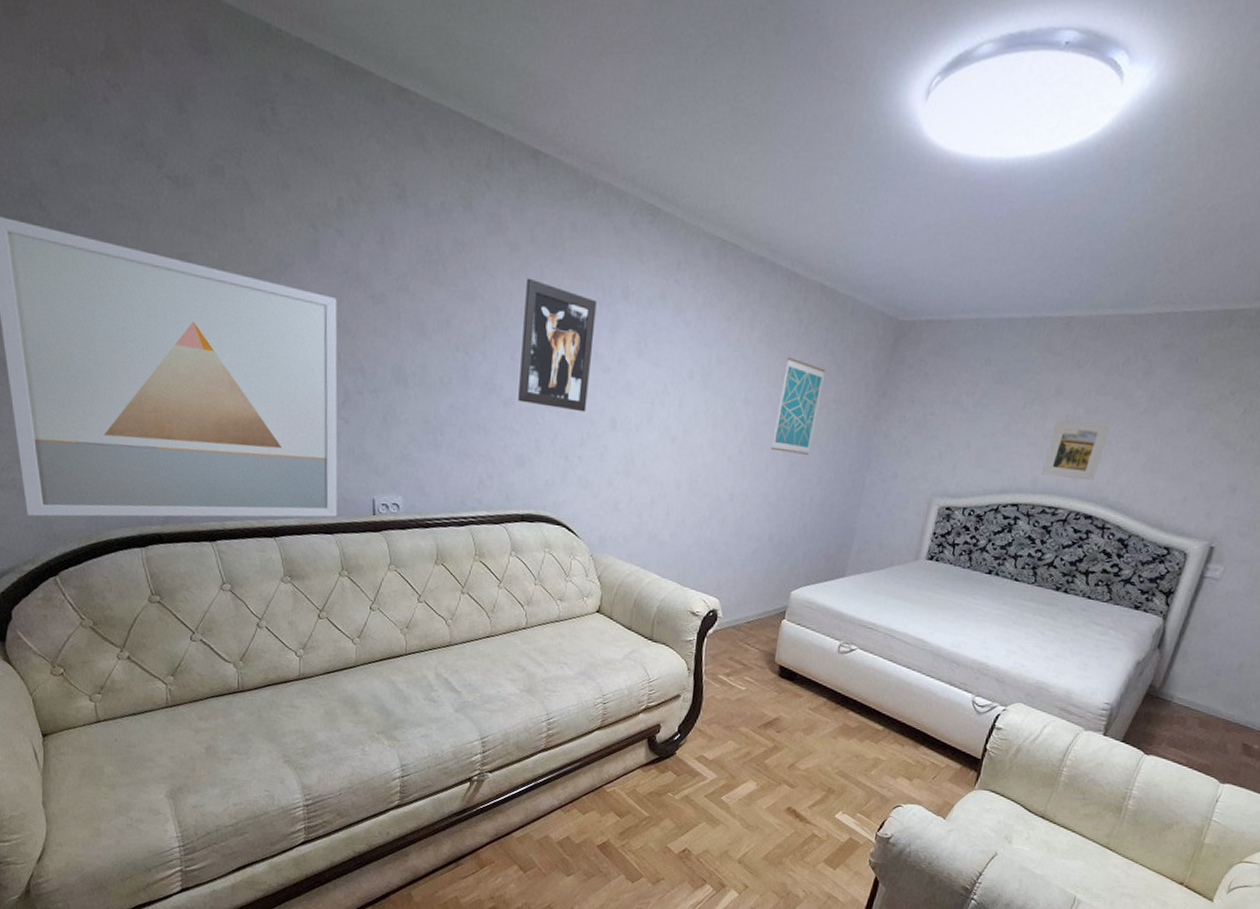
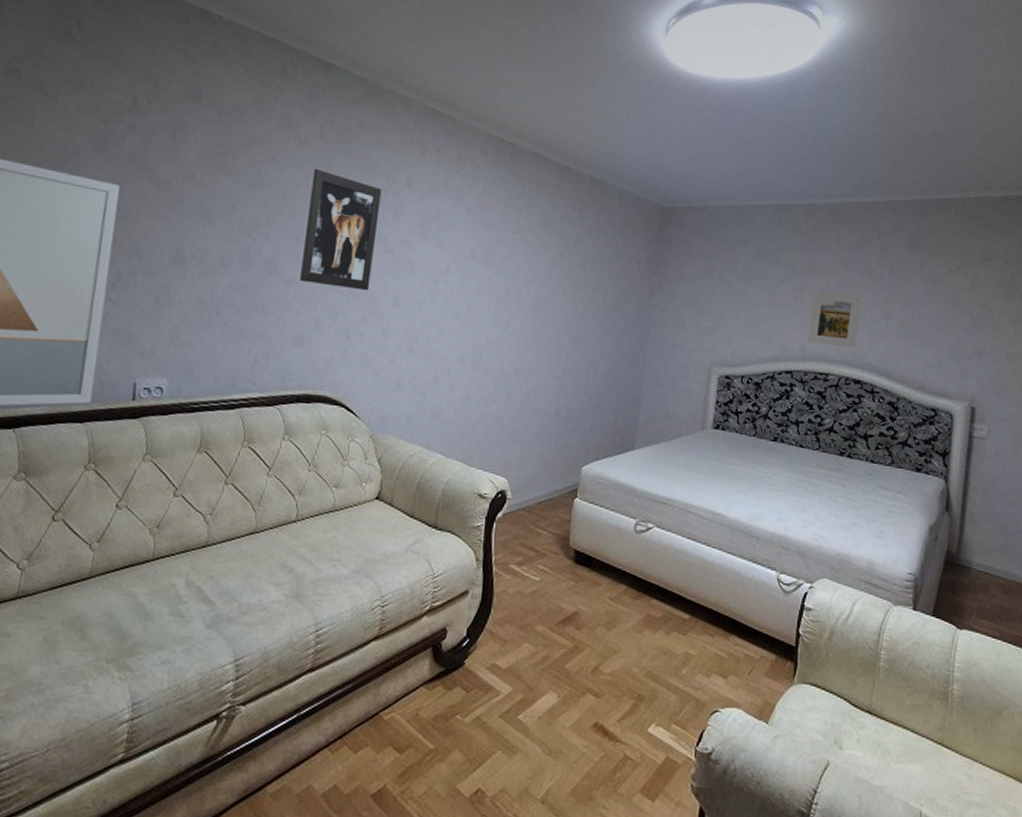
wall art: present [771,356,826,455] -> none [553,238,601,328]

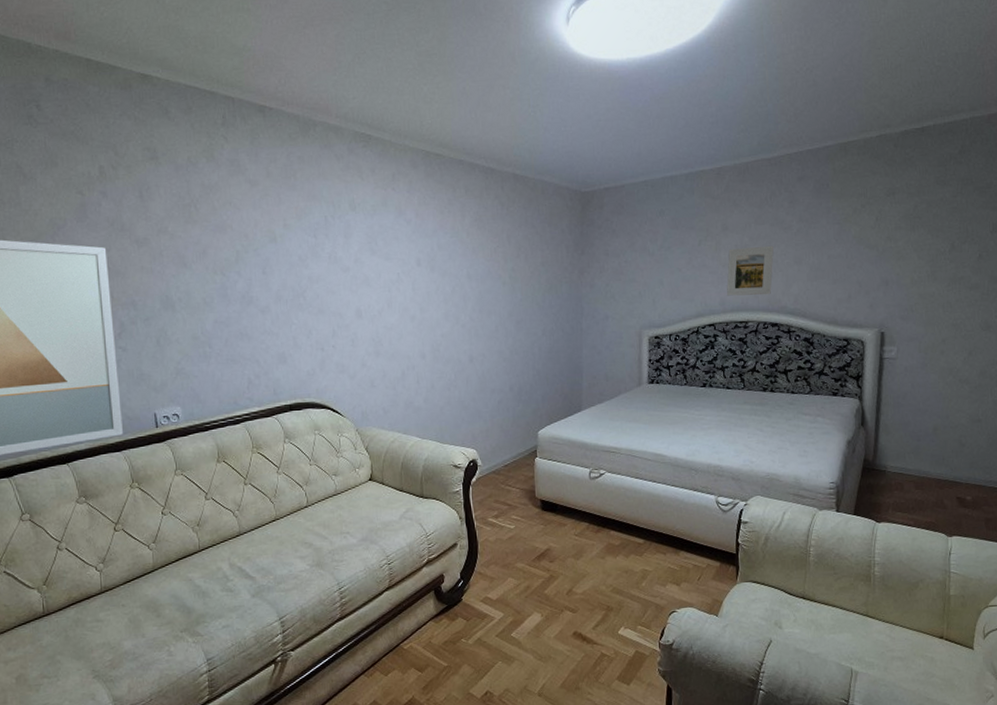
wall art: present [300,168,382,291] -> none [268,205,334,309]

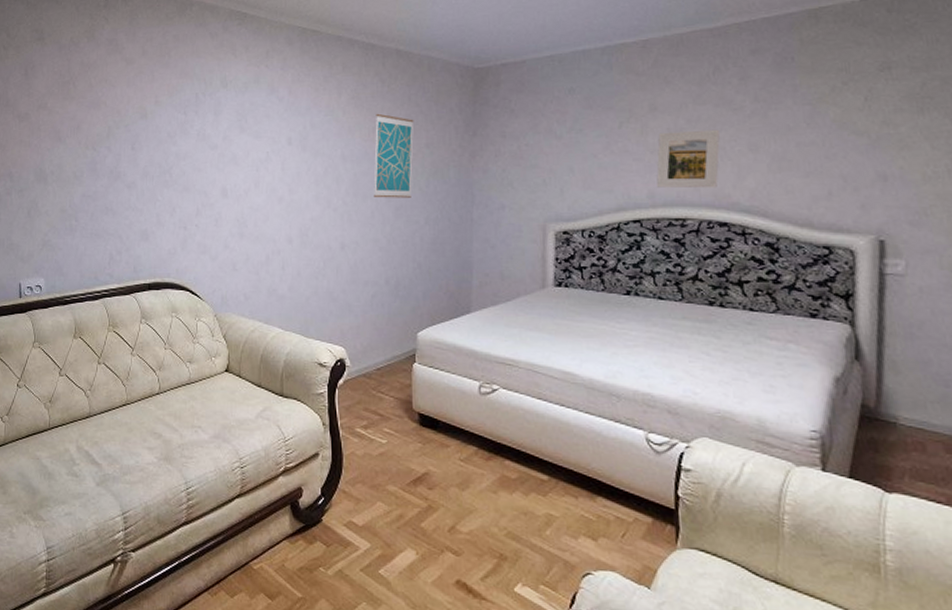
wall art: none [496,234,531,314] -> present [374,113,414,198]

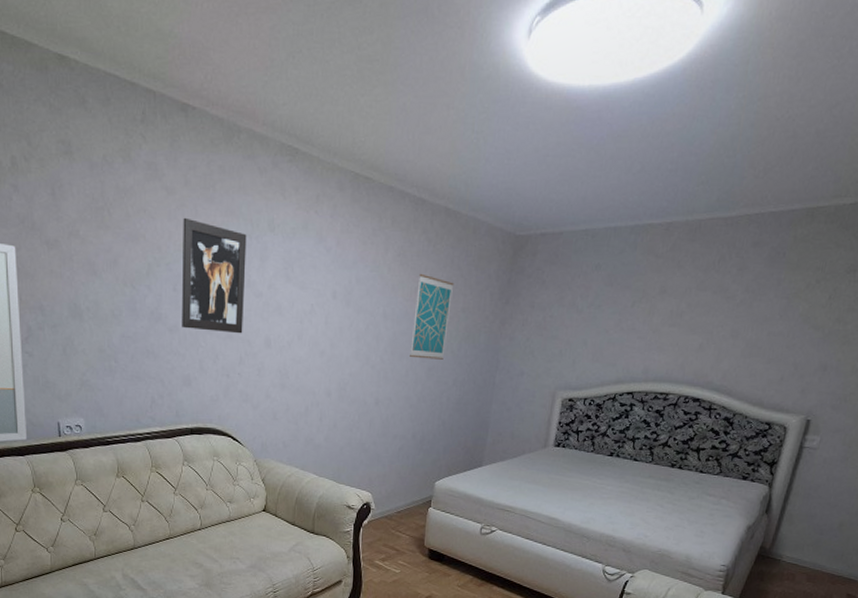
wall art: none [140,83,201,186] -> present [182,217,247,334]
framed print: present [656,129,721,189] -> none [652,314,713,368]

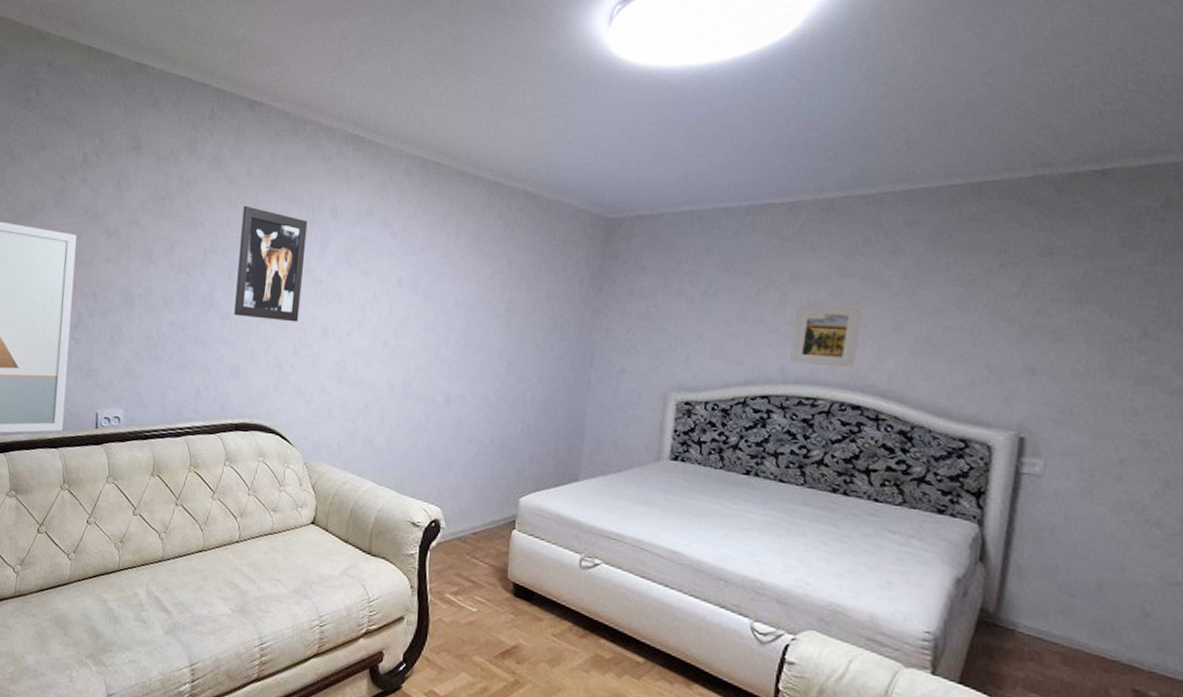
wall art: present [410,273,454,360] -> none [486,259,537,353]
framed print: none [652,314,713,368] -> present [790,304,864,368]

